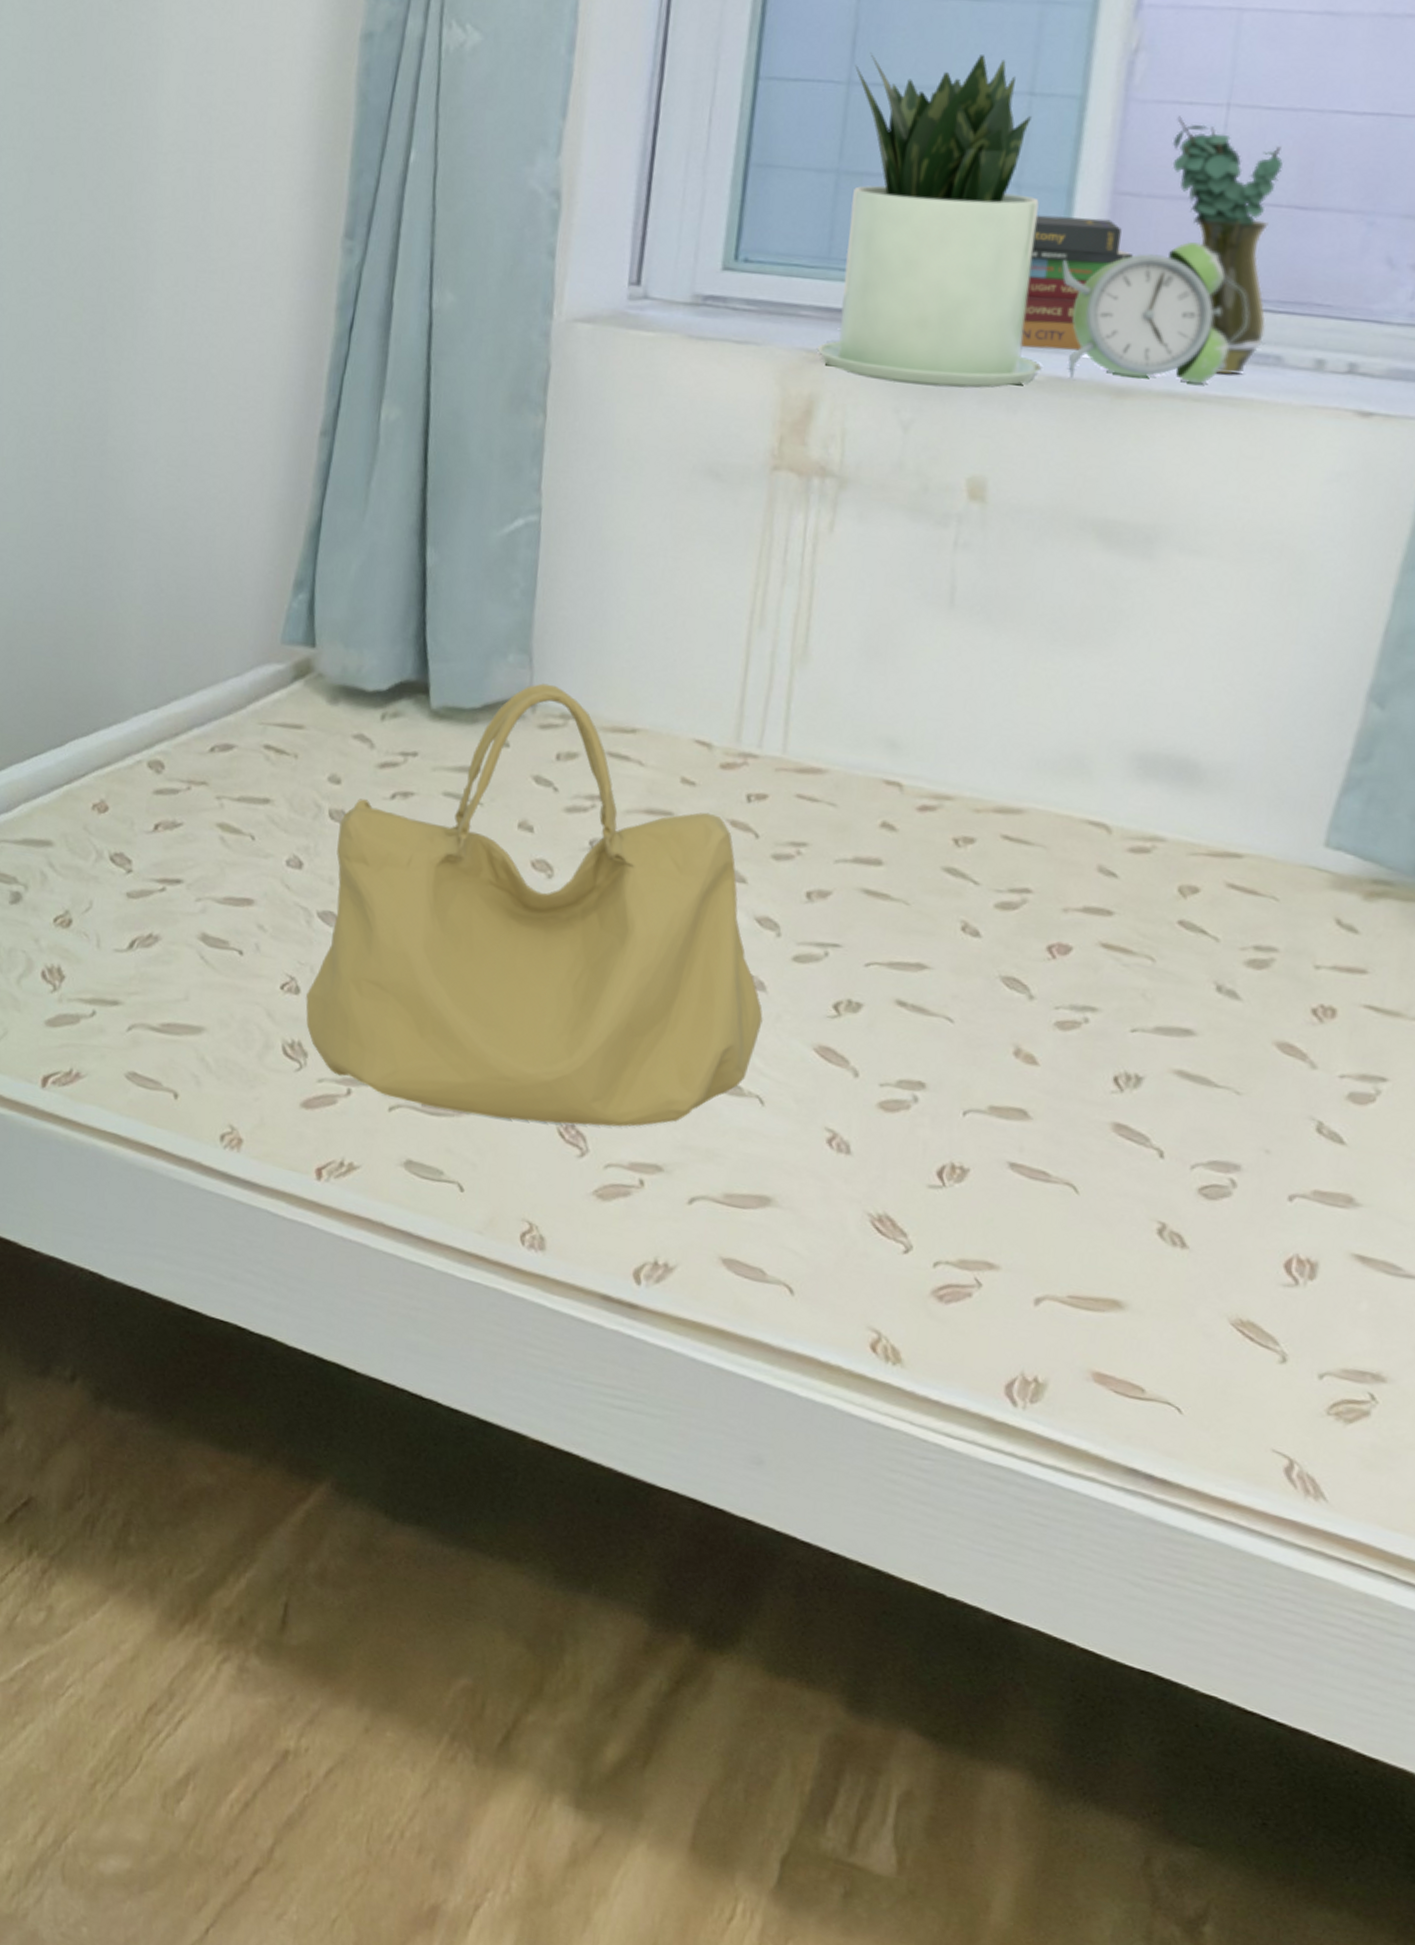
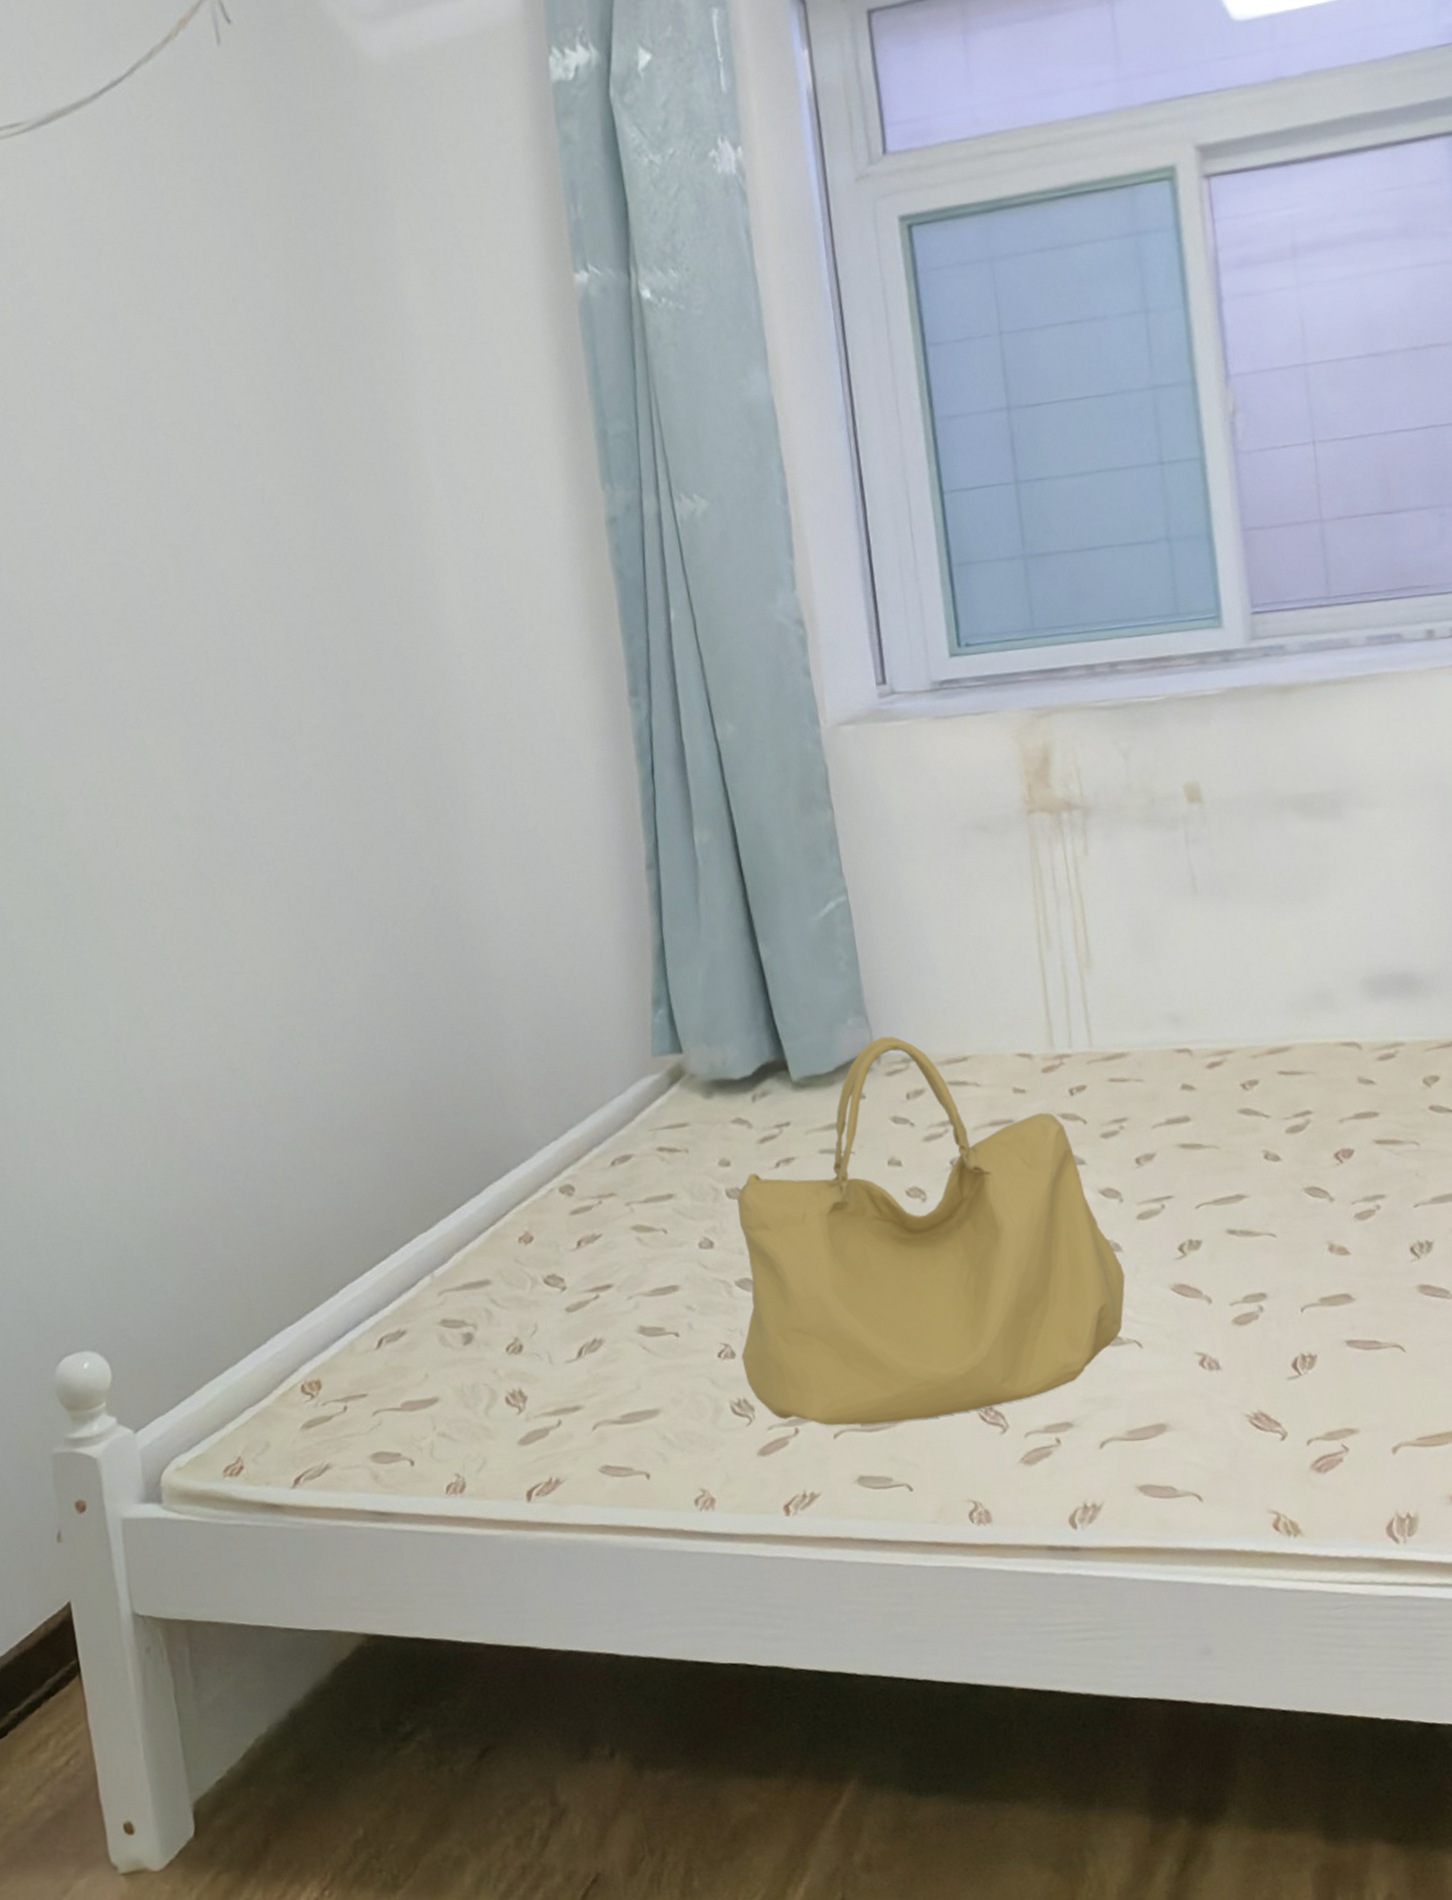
planter: present [816,52,1042,389] -> none [1018,439,1221,721]
books: present [1021,214,1133,351] -> none [1187,552,1269,670]
alarm clock: present [1062,241,1249,384] -> none [1217,555,1369,687]
vase: present [1172,116,1283,374] -> none [1277,458,1383,657]

